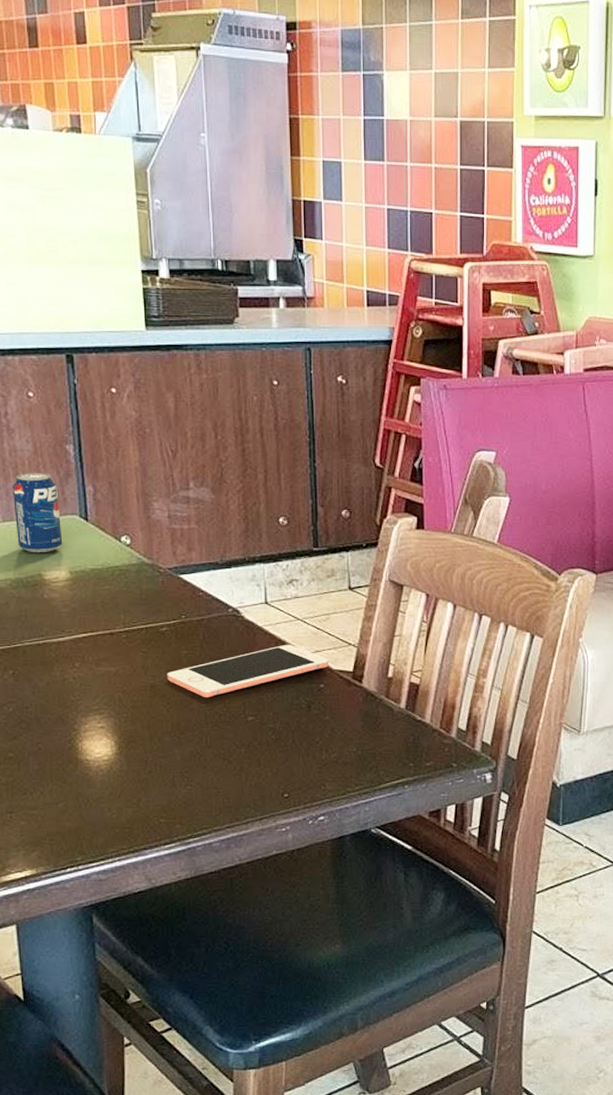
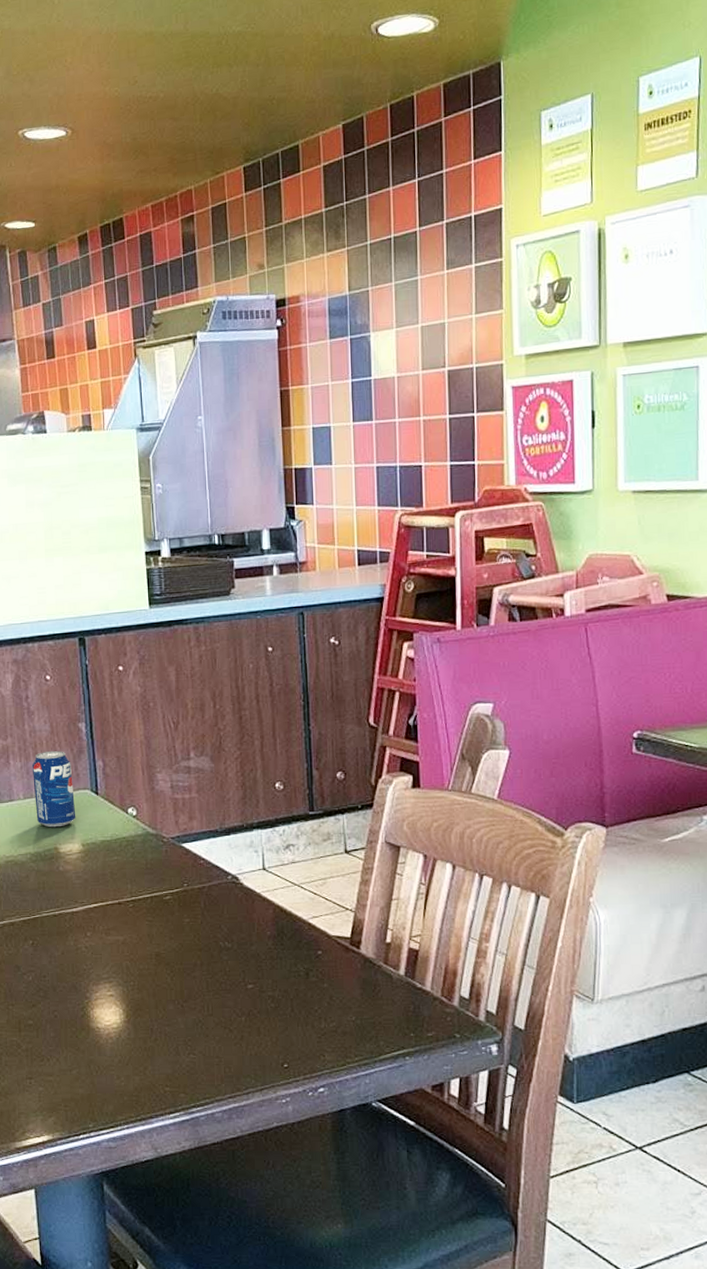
cell phone: present [167,644,329,698] -> none [170,910,326,966]

